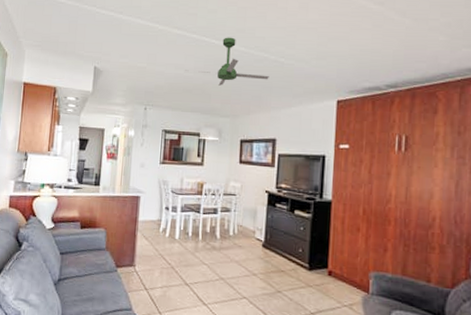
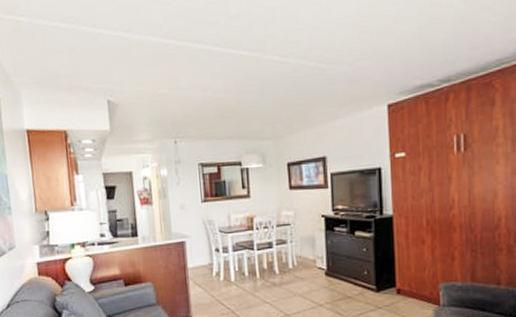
ceiling fan: present [185,37,269,86] -> none [214,45,310,104]

